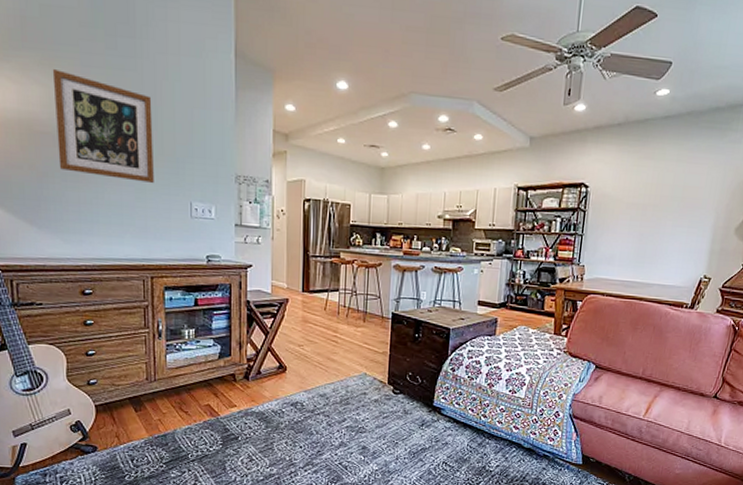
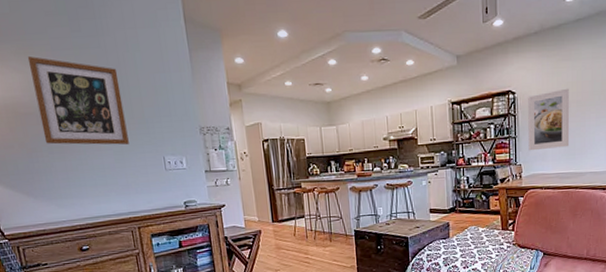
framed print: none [594,189,647,254] -> present [528,88,570,151]

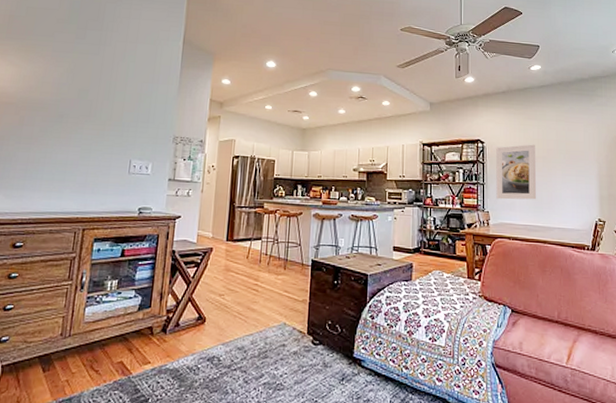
wall art: present [27,55,129,145] -> none [16,53,108,144]

